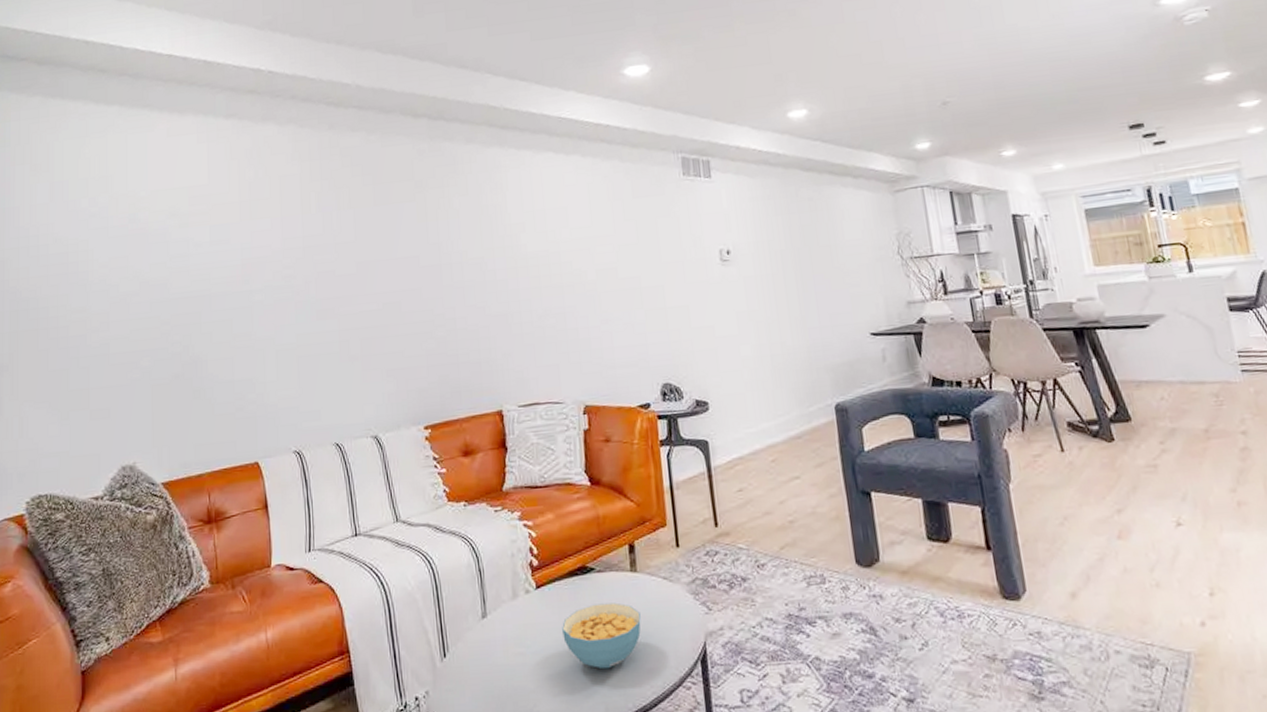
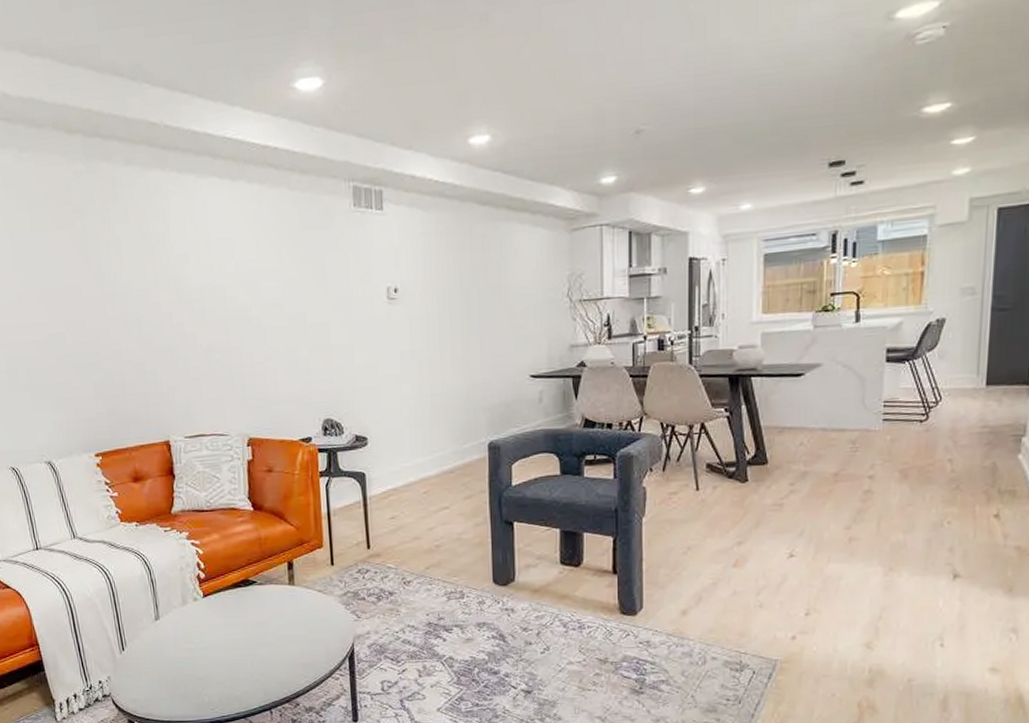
cereal bowl: present [562,602,641,670] -> none [227,610,297,663]

